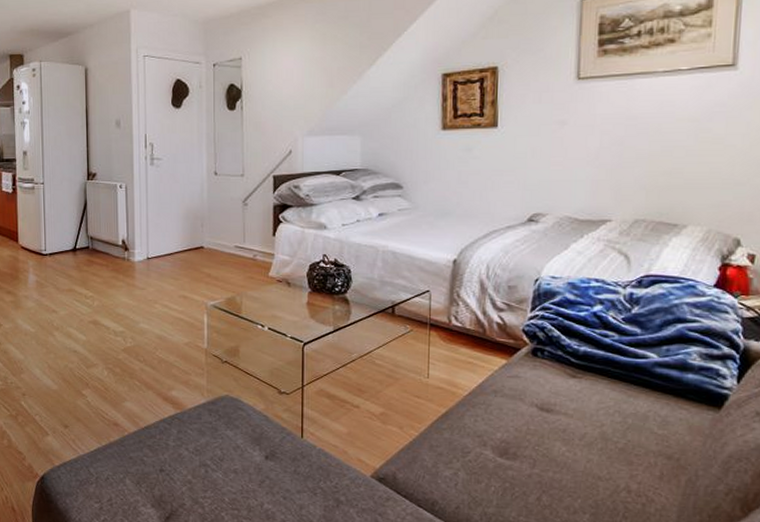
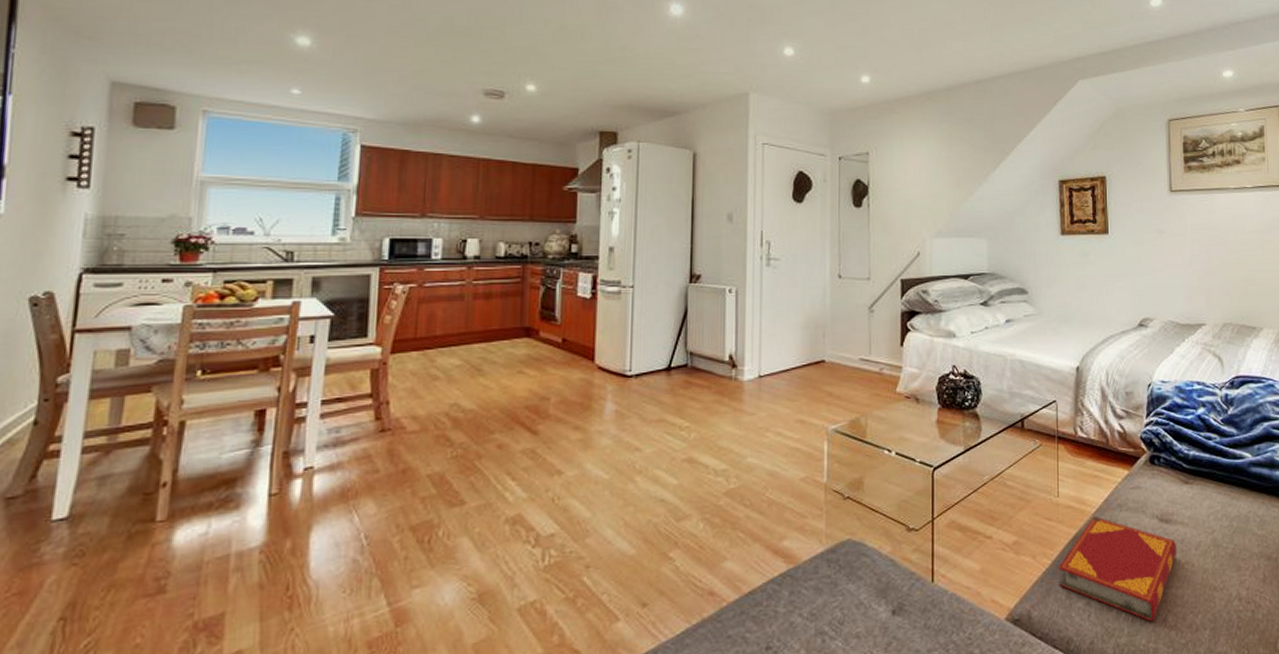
hardback book: none [425,398,558,498] -> present [1058,516,1177,622]

